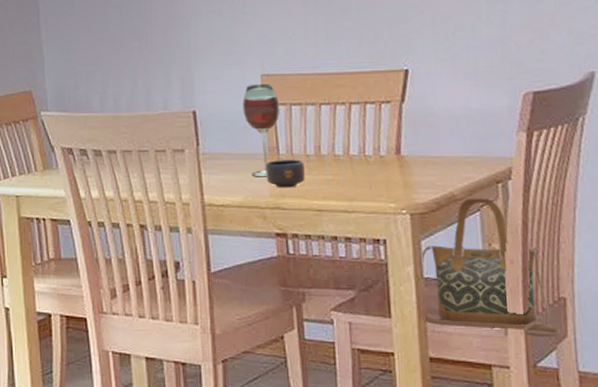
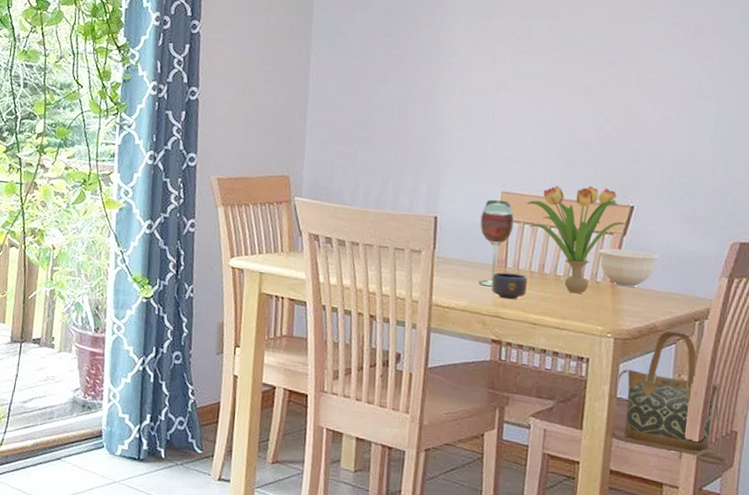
flower arrangement: none [290,54,405,172] -> present [527,185,628,294]
bowl: none [377,116,444,157] -> present [599,248,658,288]

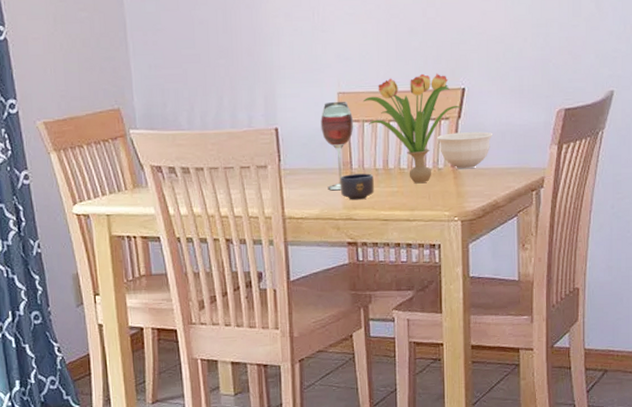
handbag: present [610,331,728,466] -> none [467,204,573,322]

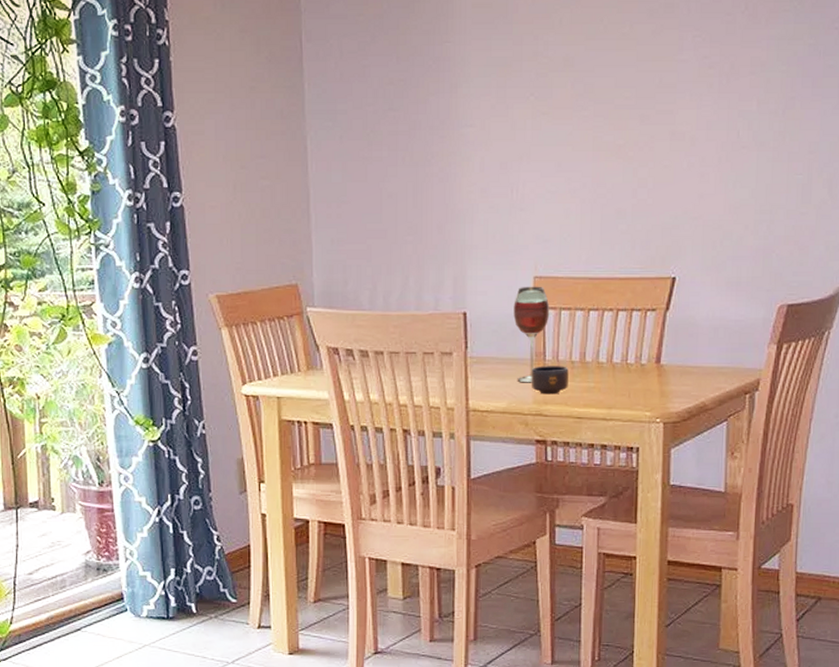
flower arrangement: present [364,73,462,184] -> none [562,259,671,380]
bowl: present [437,131,492,169] -> none [642,326,704,366]

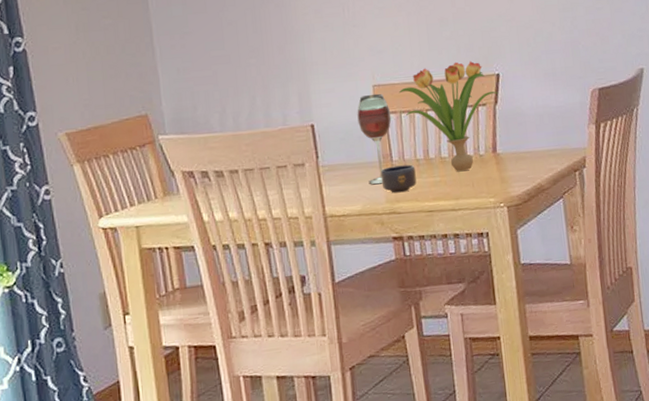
flower arrangement: none [562,259,671,380] -> present [399,60,498,172]

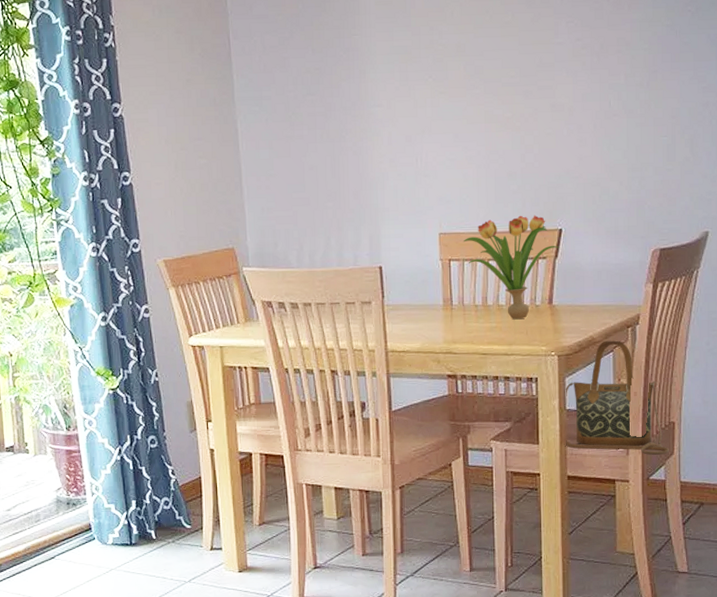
wineglass: present [357,93,392,185] -> none [422,241,455,326]
mug: present [380,164,417,193] -> none [440,309,473,335]
handbag: none [517,186,630,306] -> present [564,340,669,455]

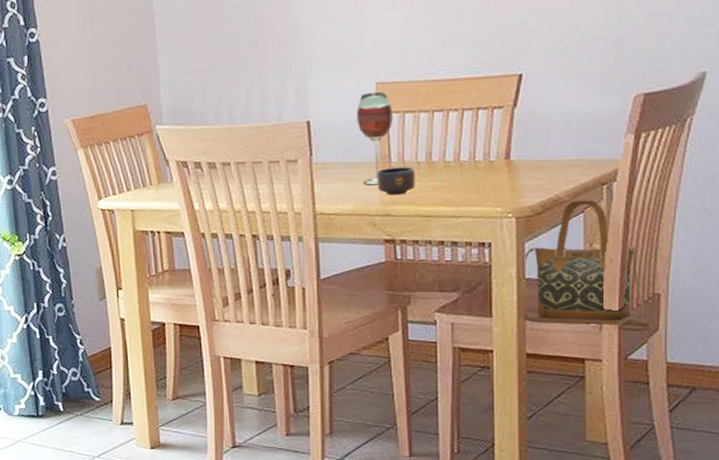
wineglass: none [422,241,455,326] -> present [356,91,394,185]
mug: none [440,309,473,335] -> present [377,167,415,195]
flower arrangement: present [464,214,559,320] -> none [405,59,518,178]

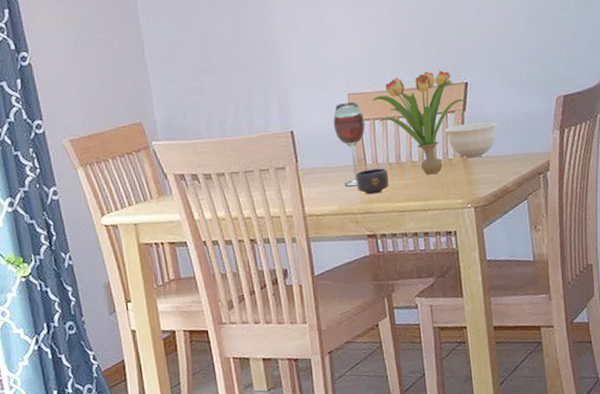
flower arrangement: none [405,59,518,178] -> present [373,70,466,175]
bowl: none [489,120,554,162] -> present [445,121,497,159]
handbag: present [522,200,653,331] -> none [483,188,590,299]

